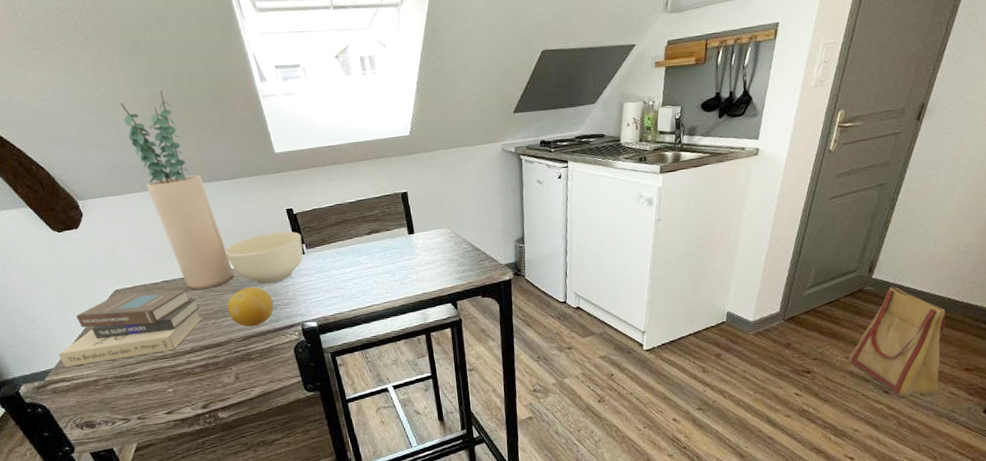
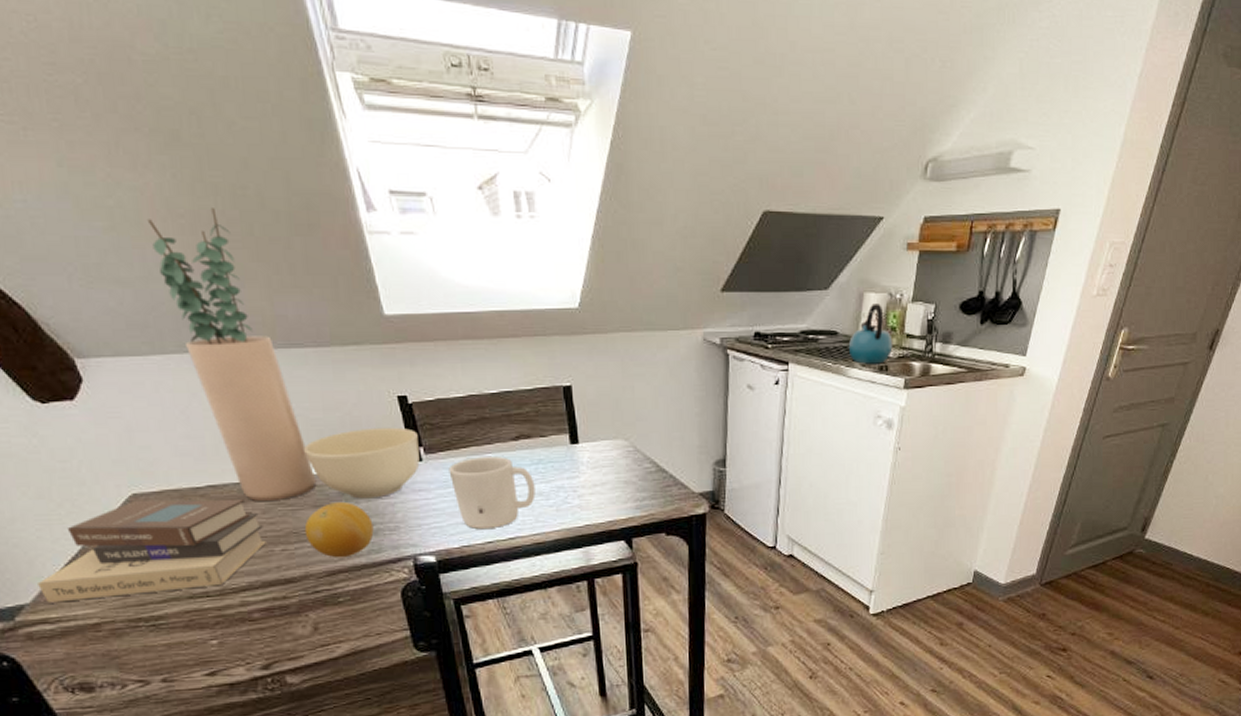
mug: none [323,247,385,301] -> present [448,457,536,529]
kettle: none [613,110,649,157] -> present [848,304,893,364]
shopping bag: present [848,286,946,397] -> none [1111,550,1223,684]

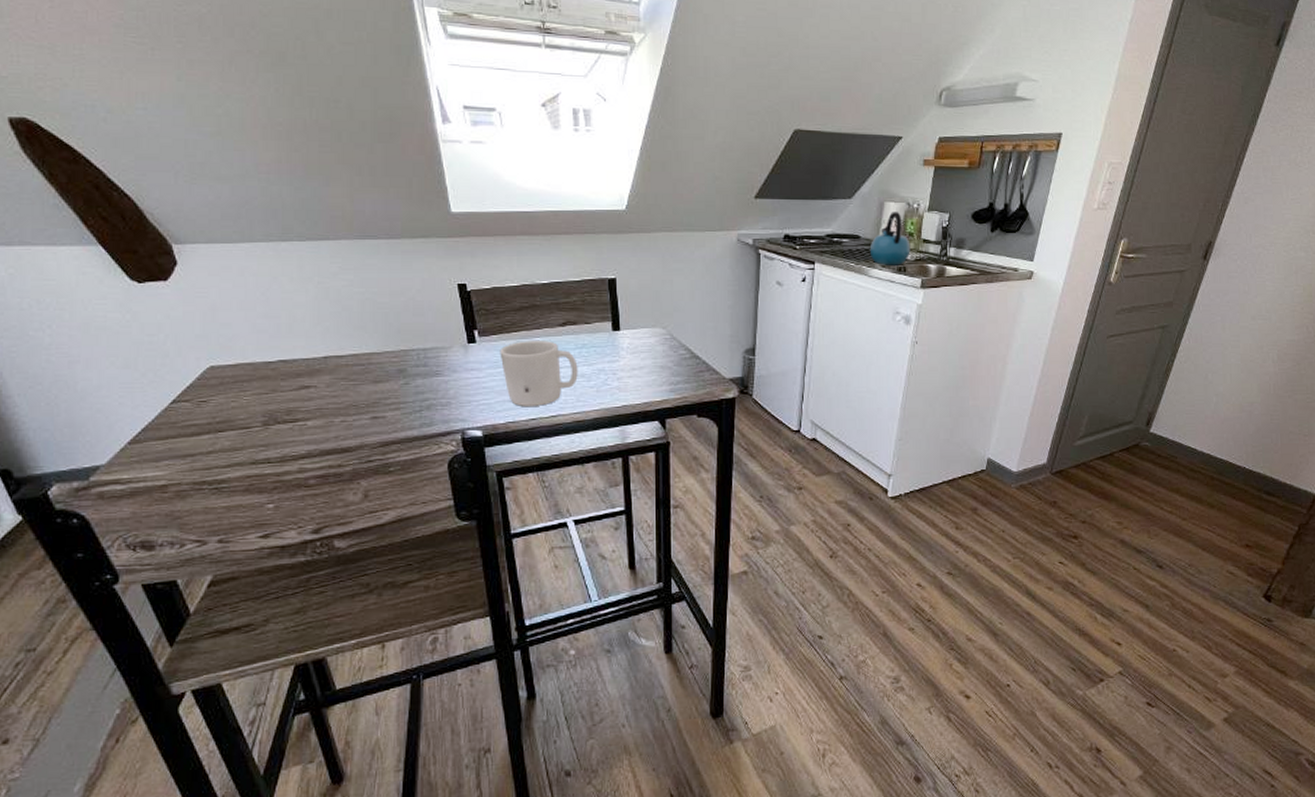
books: present [38,498,266,603] -> none [114,371,327,465]
vase: present [146,208,317,502] -> none [249,118,378,377]
bowl: present [304,427,420,499] -> none [370,311,474,376]
fruit: present [304,501,374,558] -> none [363,378,427,430]

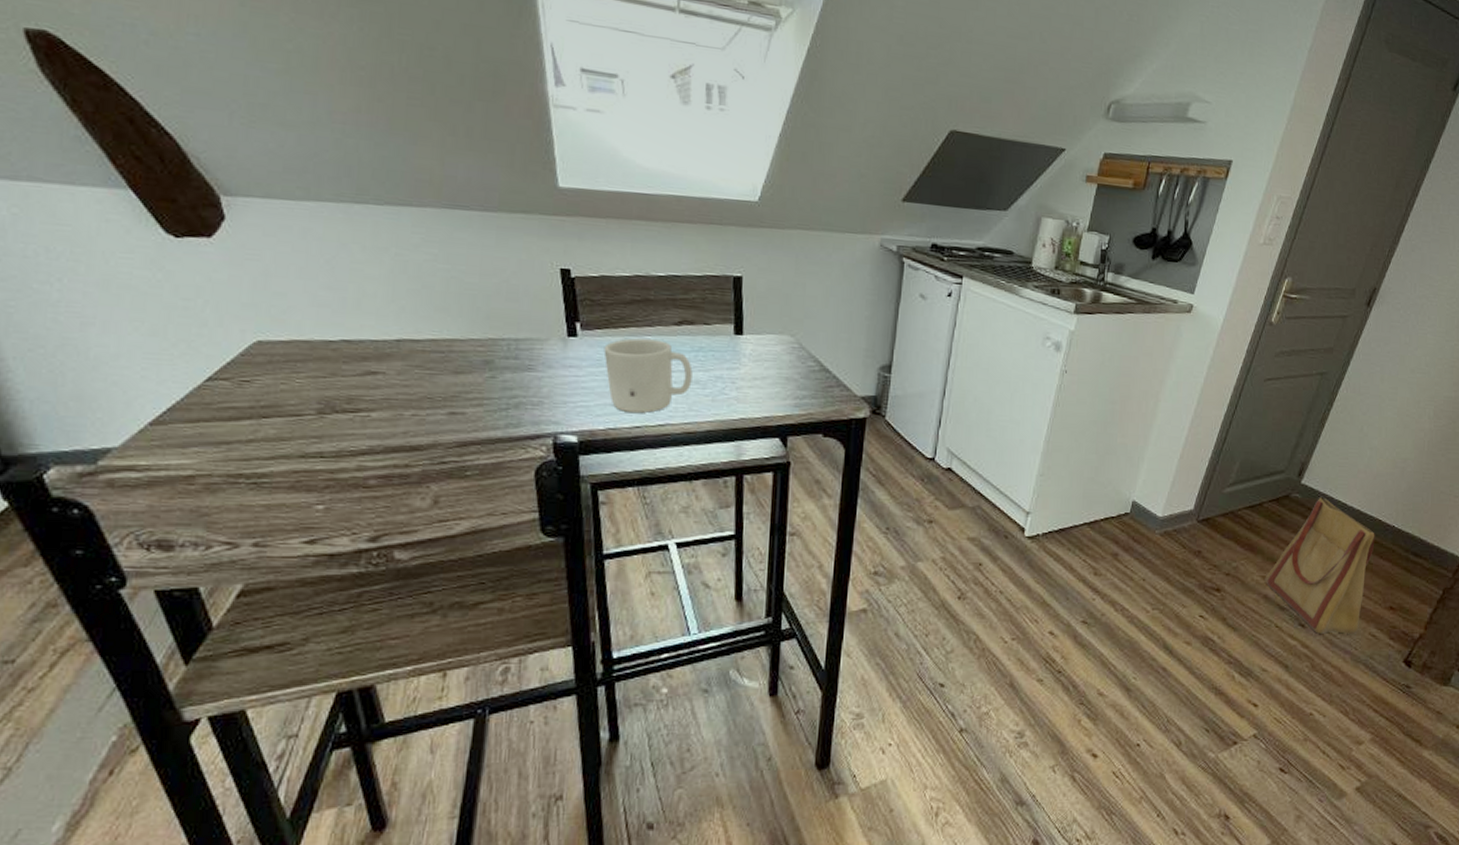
kettle: present [869,212,911,265] -> none [1022,229,1067,287]
shopping bag: none [1120,444,1227,574] -> present [1265,497,1375,635]

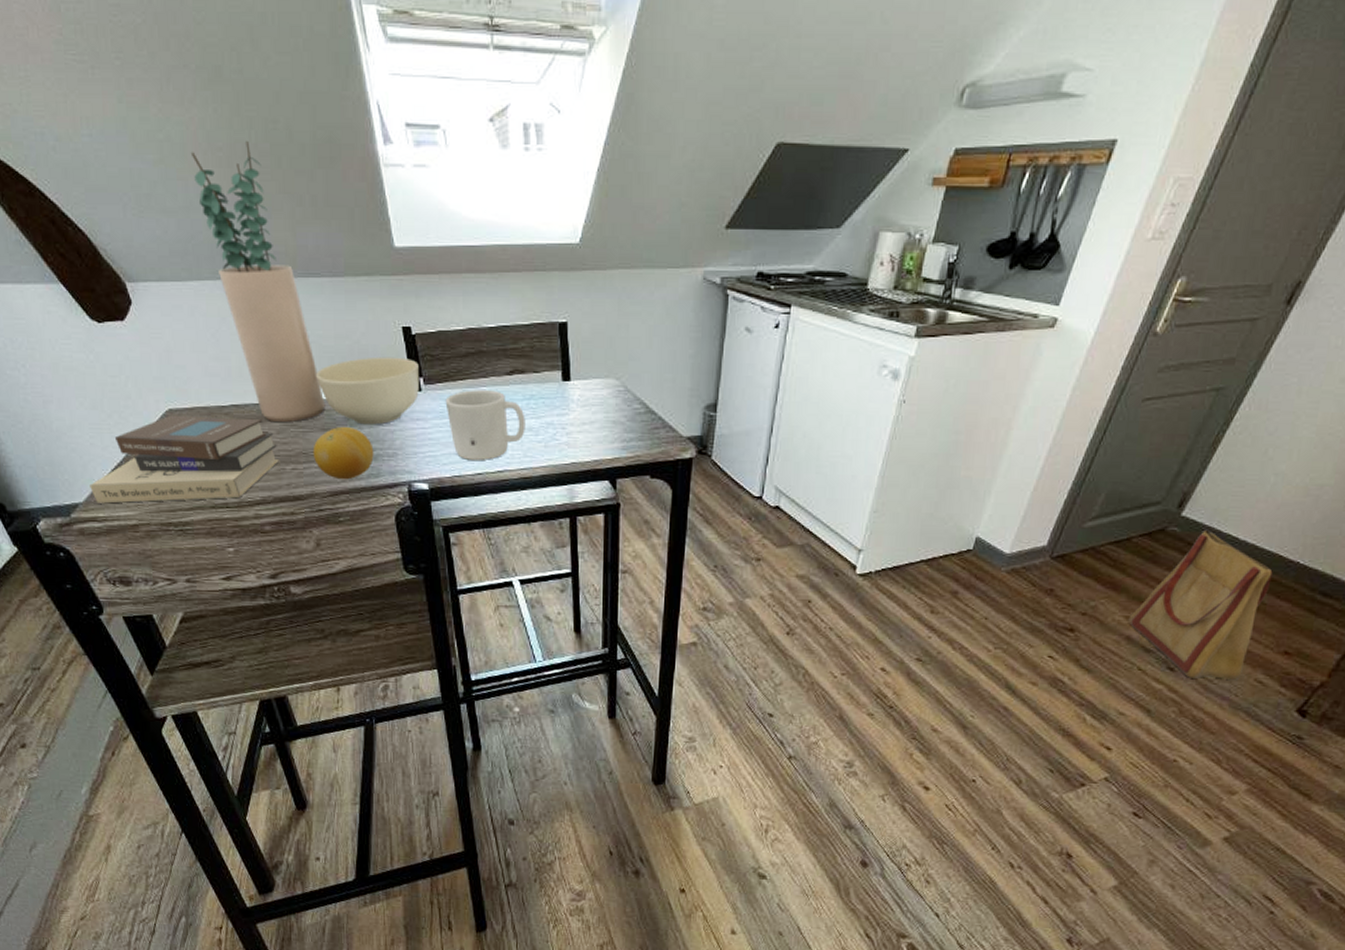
books: none [131,347,396,450] -> present [90,415,279,504]
vase: none [324,64,462,363] -> present [190,141,326,423]
fruit: none [439,369,516,429] -> present [312,426,374,480]
bowl: none [453,297,576,371] -> present [316,356,419,425]

